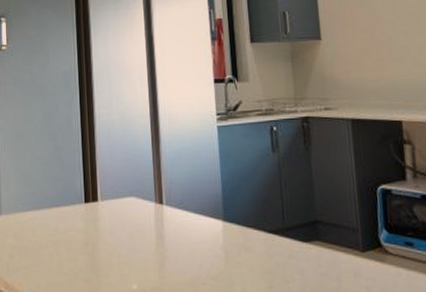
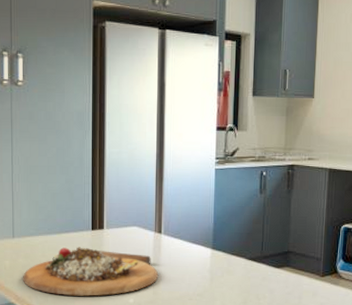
cutting board: none [11,223,164,282] -> present [22,247,159,296]

